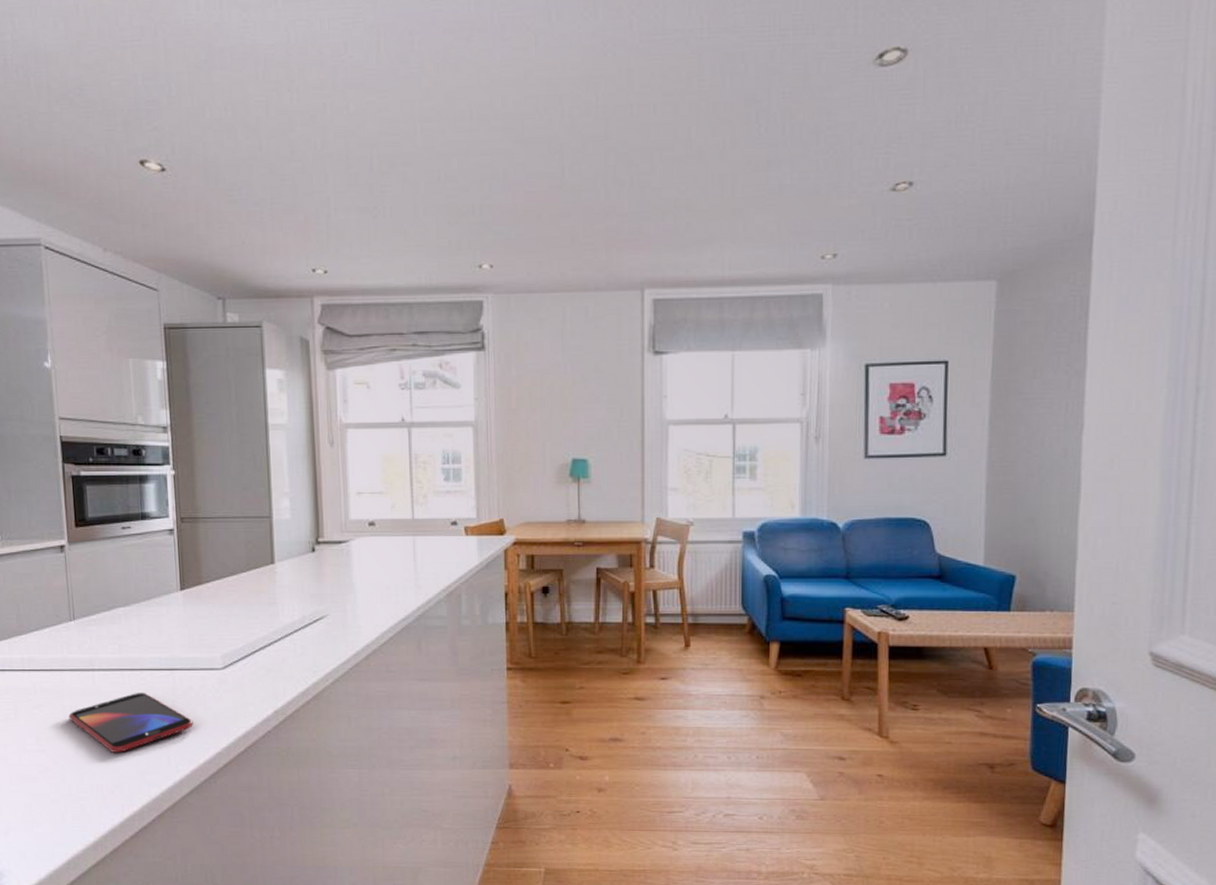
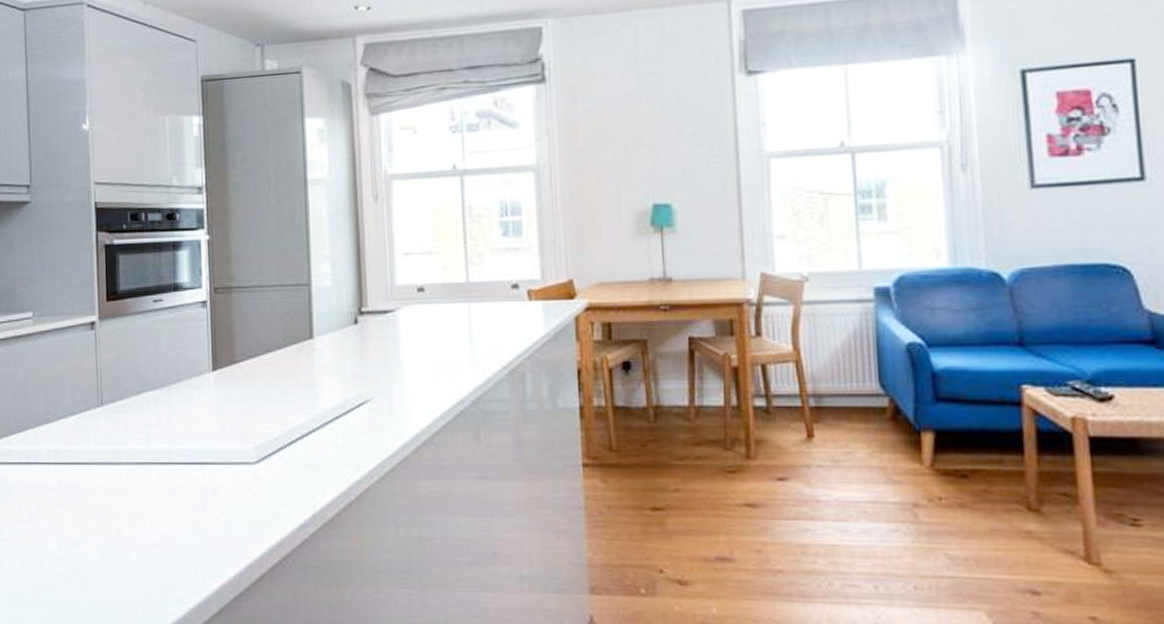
smartphone: present [68,692,194,753] -> none [92,489,224,562]

